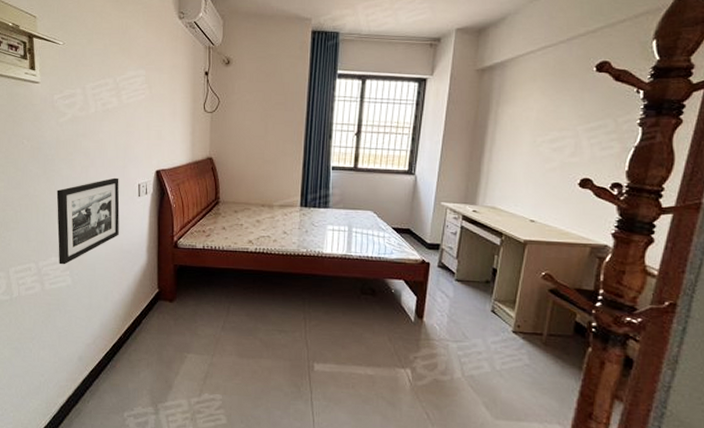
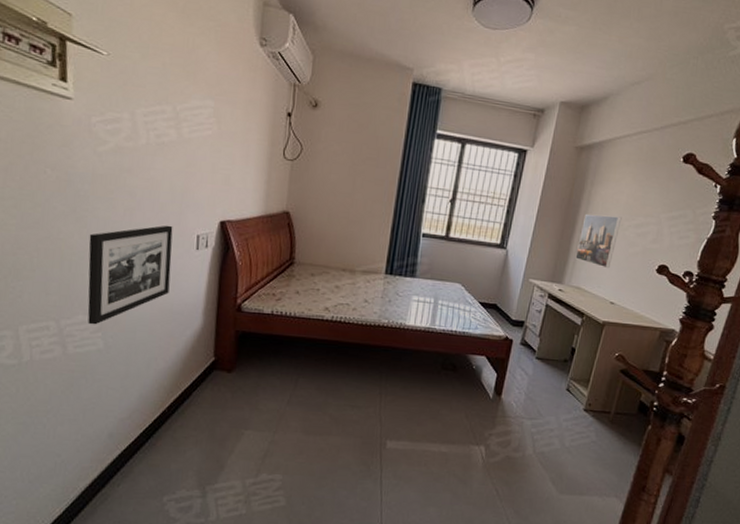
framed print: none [487,133,534,187] -> present [575,213,622,269]

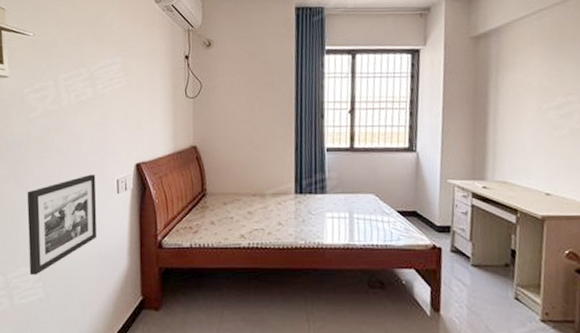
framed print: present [575,213,622,269] -> none [494,100,539,158]

